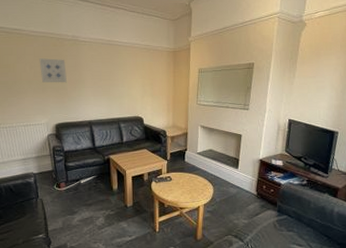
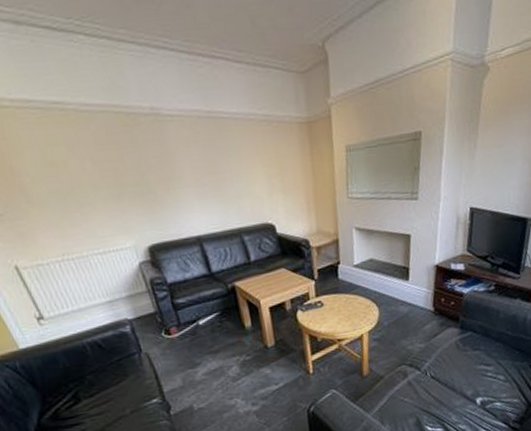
wall art: present [39,58,67,83] -> none [103,146,154,186]

